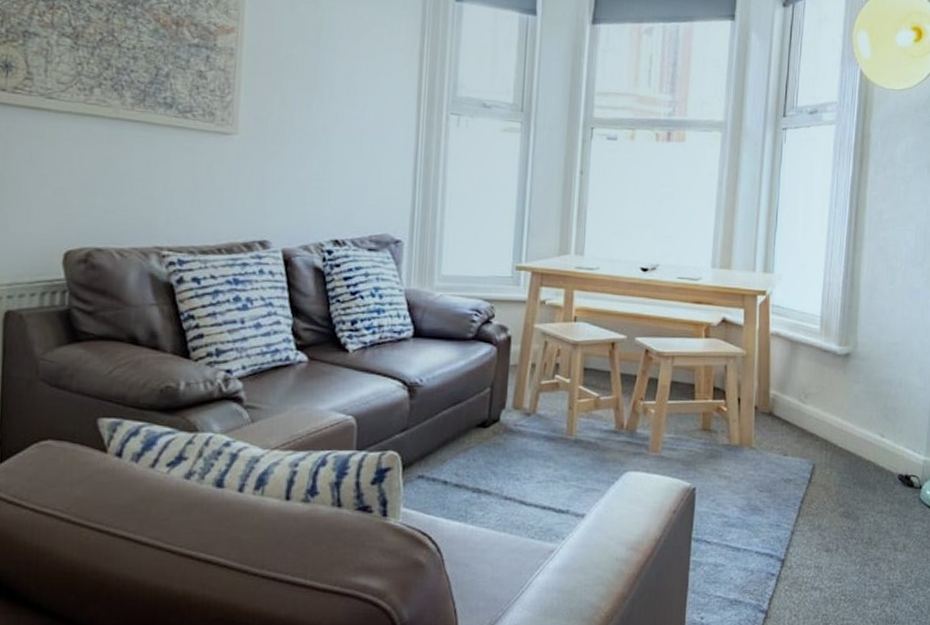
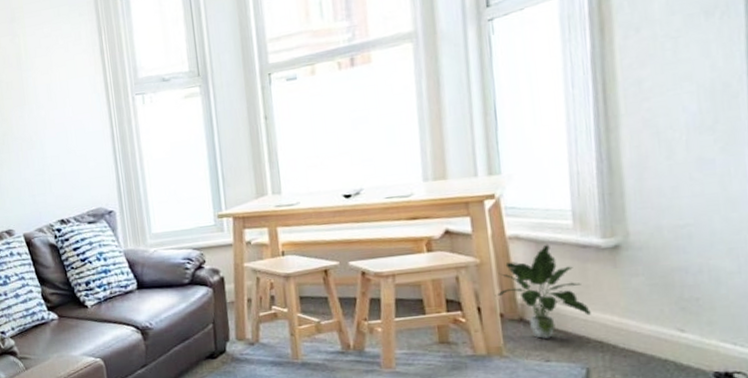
potted plant: none [753,344,822,433] -> present [495,244,591,339]

